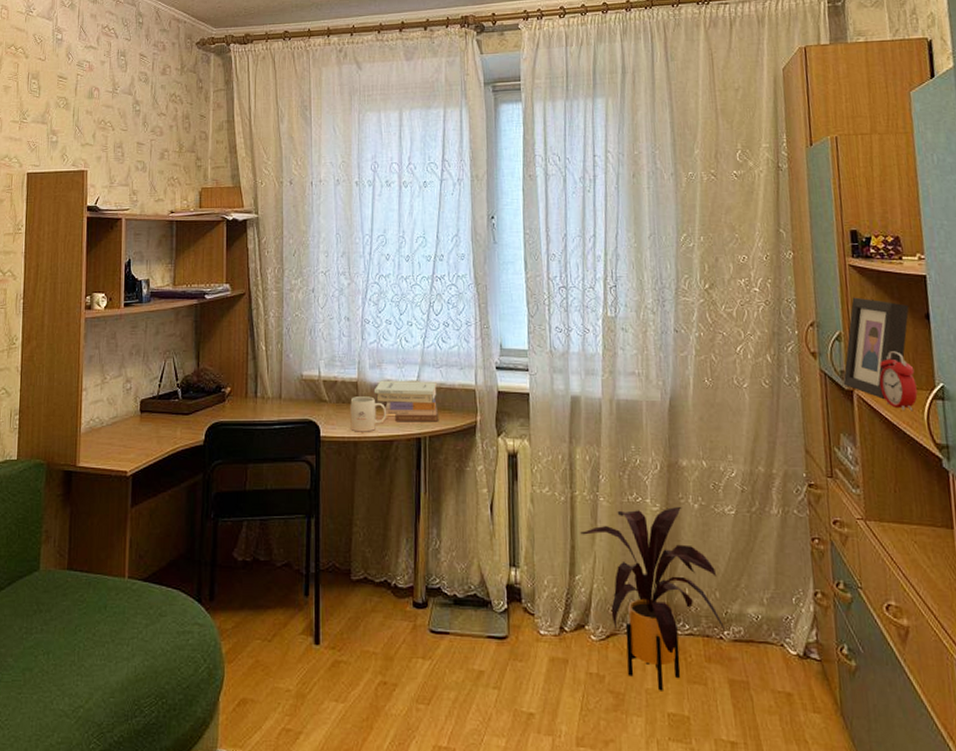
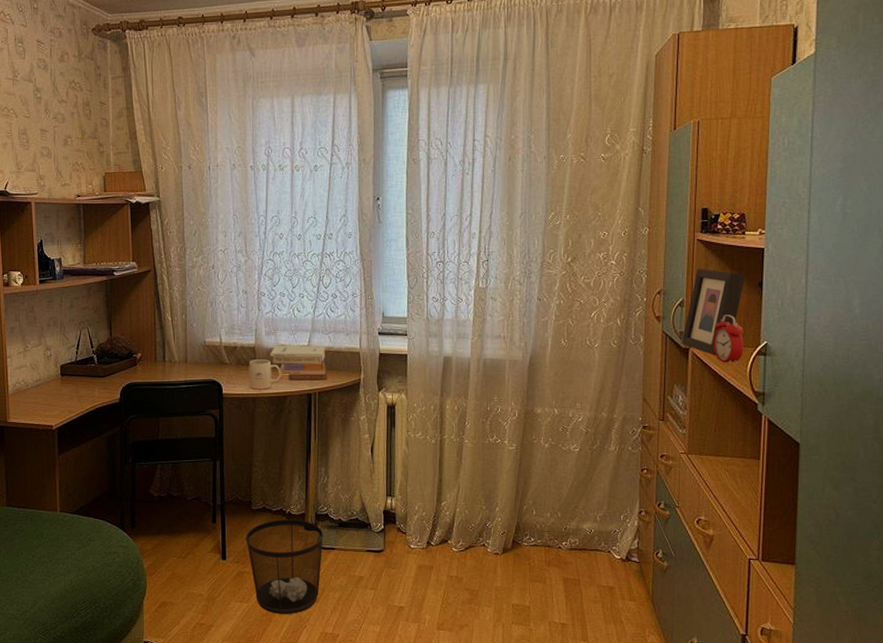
waste bin: none [343,594,436,719] -> present [245,519,324,614]
house plant: present [580,507,725,691] -> none [447,447,563,588]

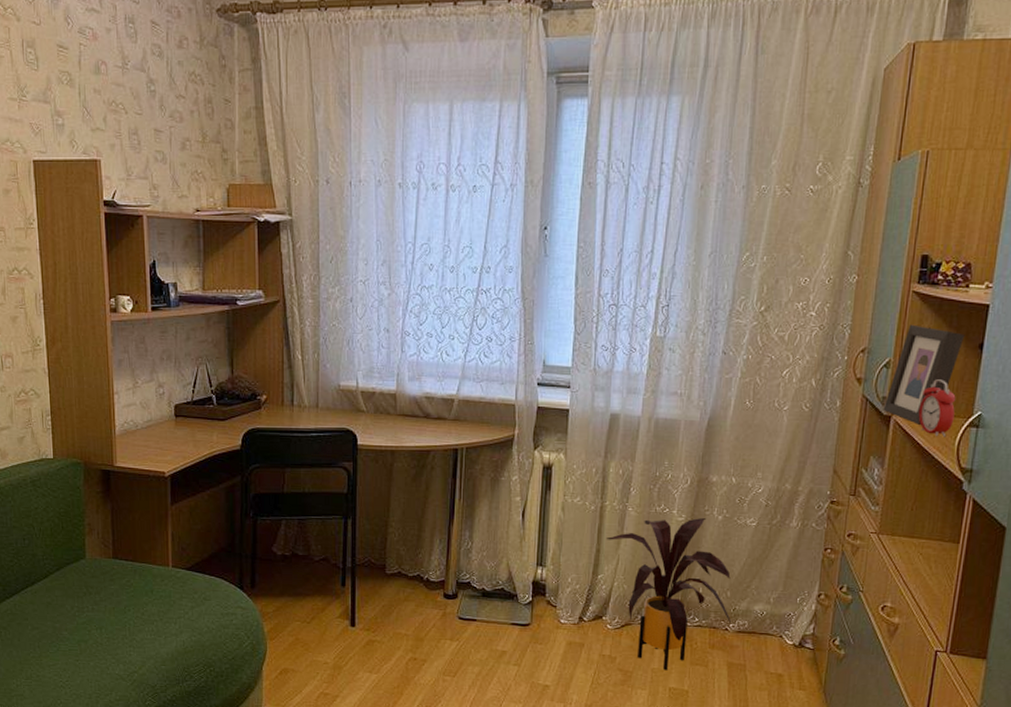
waste bin: present [245,519,324,614] -> none [378,586,465,688]
mug: present [249,359,282,390] -> none [388,408,425,442]
books: present [269,345,327,381] -> none [412,392,477,434]
house plant: none [447,447,563,588] -> present [607,518,731,671]

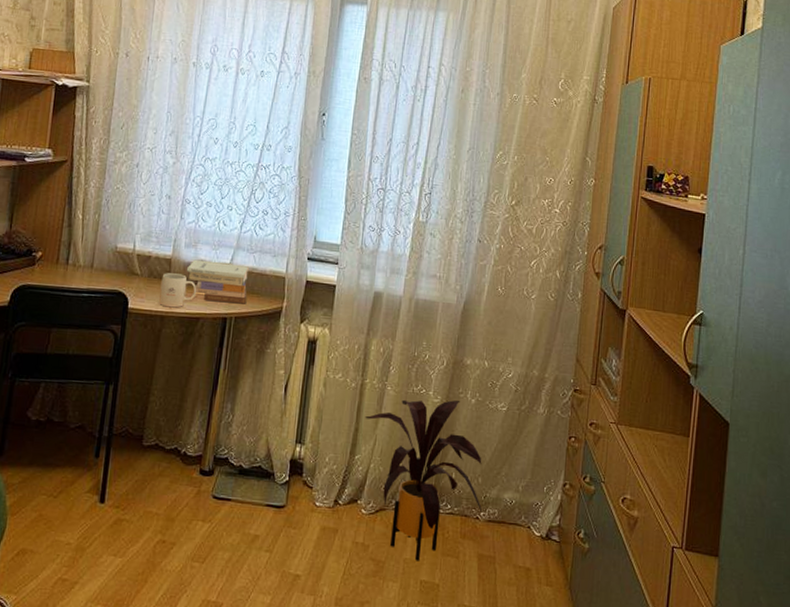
mug: none [388,408,425,442] -> present [159,273,197,308]
books: none [412,392,477,434] -> present [186,259,249,304]
picture frame: present [883,324,965,426] -> none [618,227,686,321]
alarm clock: present [918,379,956,437] -> none [649,278,681,333]

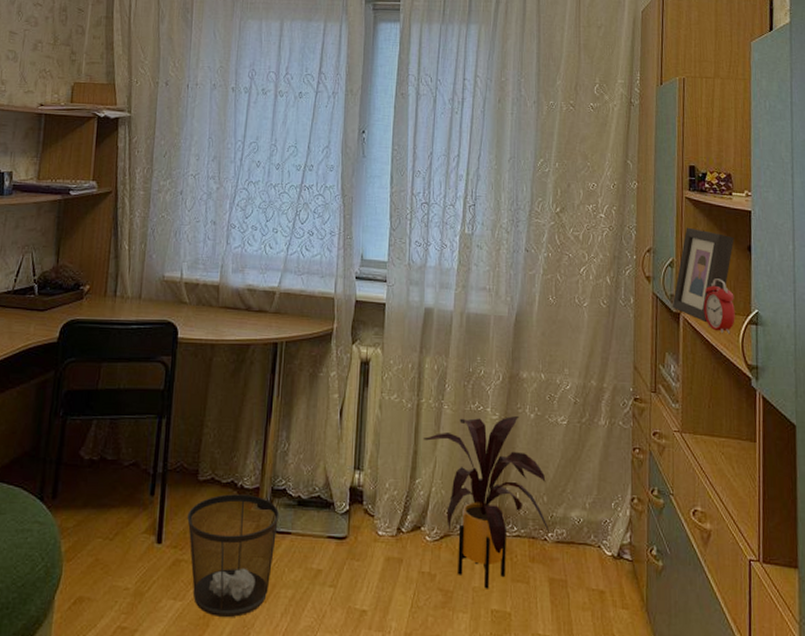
waste bin: none [130,460,221,575] -> present [187,494,280,617]
mug: present [159,273,197,308] -> none [209,300,246,335]
books: present [186,259,249,304] -> none [234,284,297,328]
picture frame: none [618,227,686,321] -> present [672,227,734,323]
alarm clock: none [649,278,681,333] -> present [703,278,735,334]

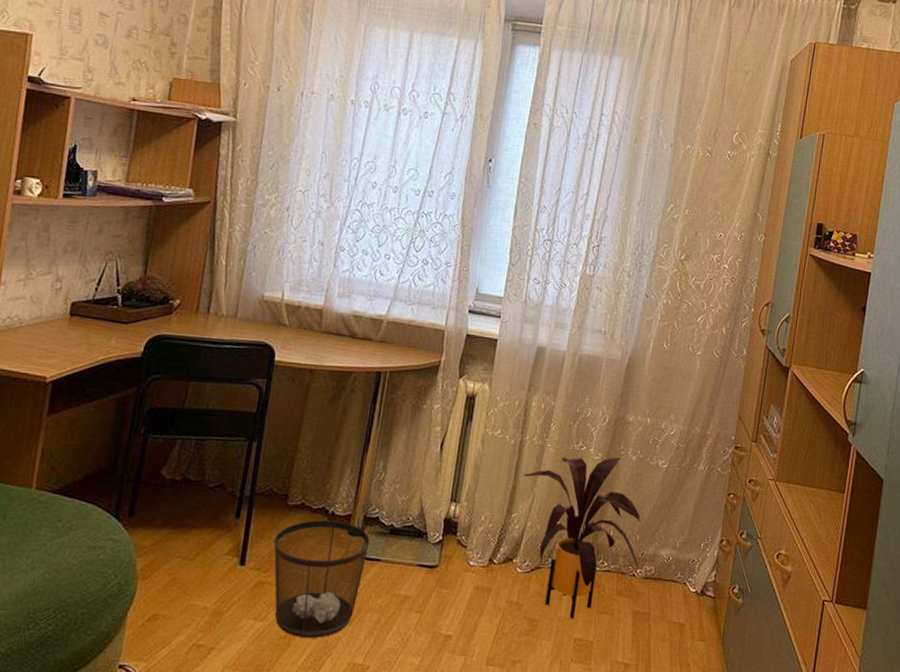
picture frame: present [672,227,734,323] -> none [782,284,851,379]
alarm clock: present [703,278,735,334] -> none [812,336,844,391]

